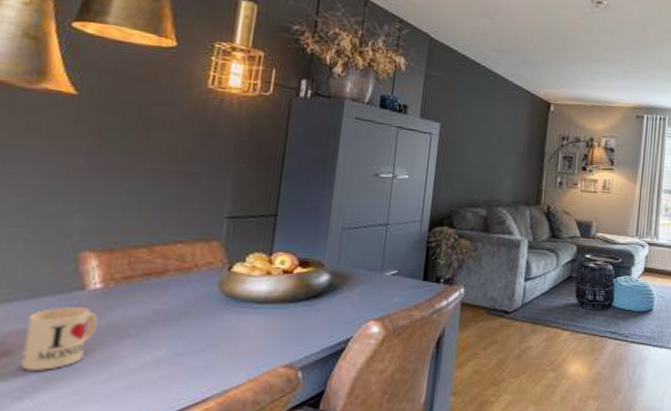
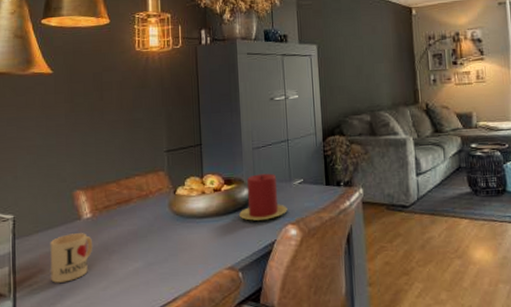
candle: none [311,258,373,313] -> present [239,173,288,221]

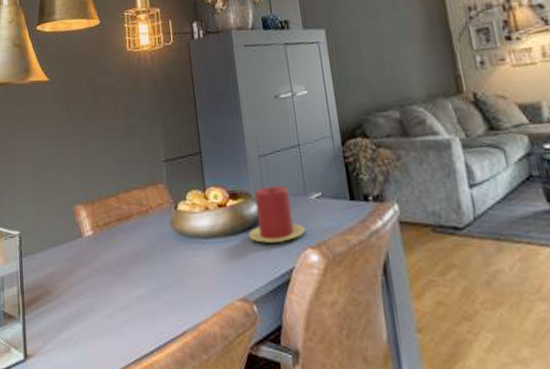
mug: present [50,233,93,283] -> none [54,252,96,307]

